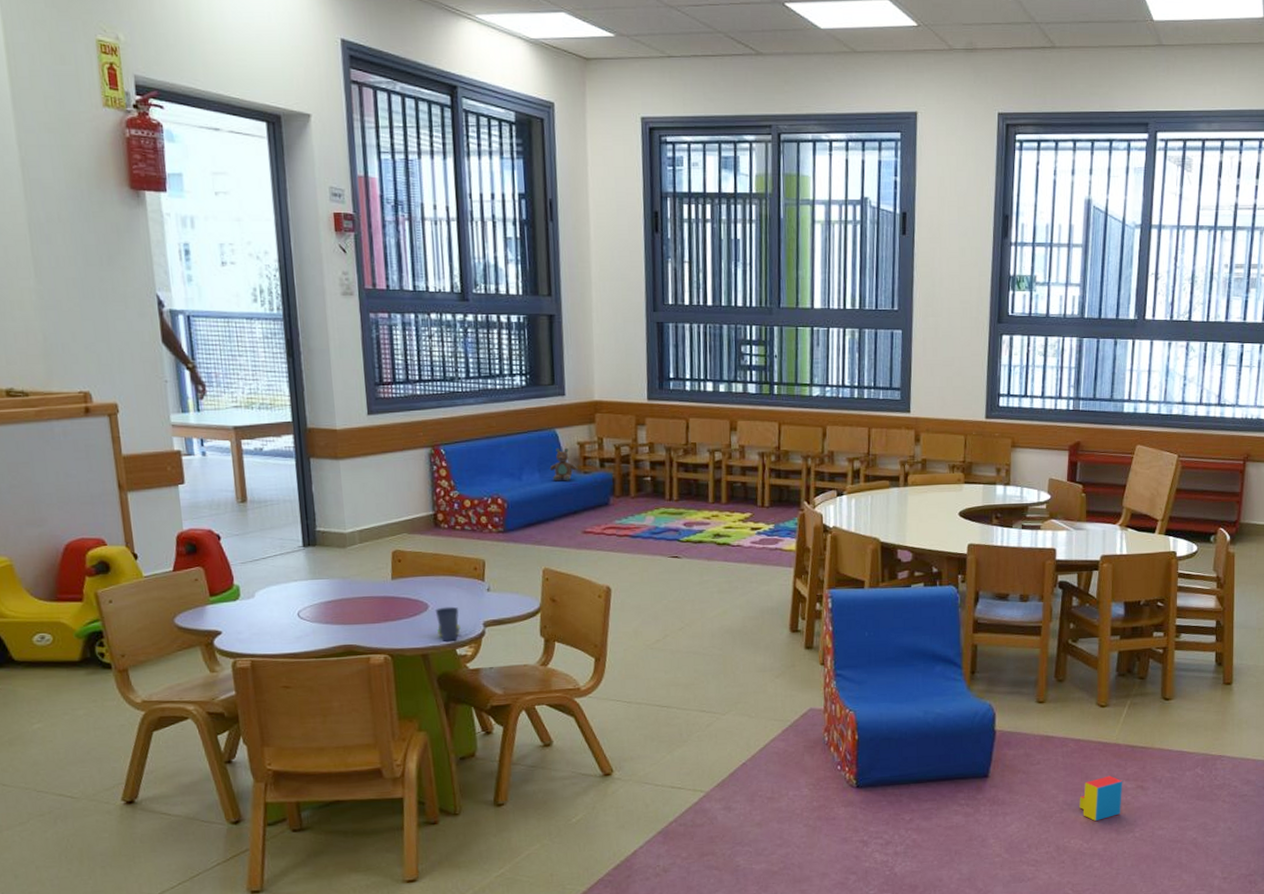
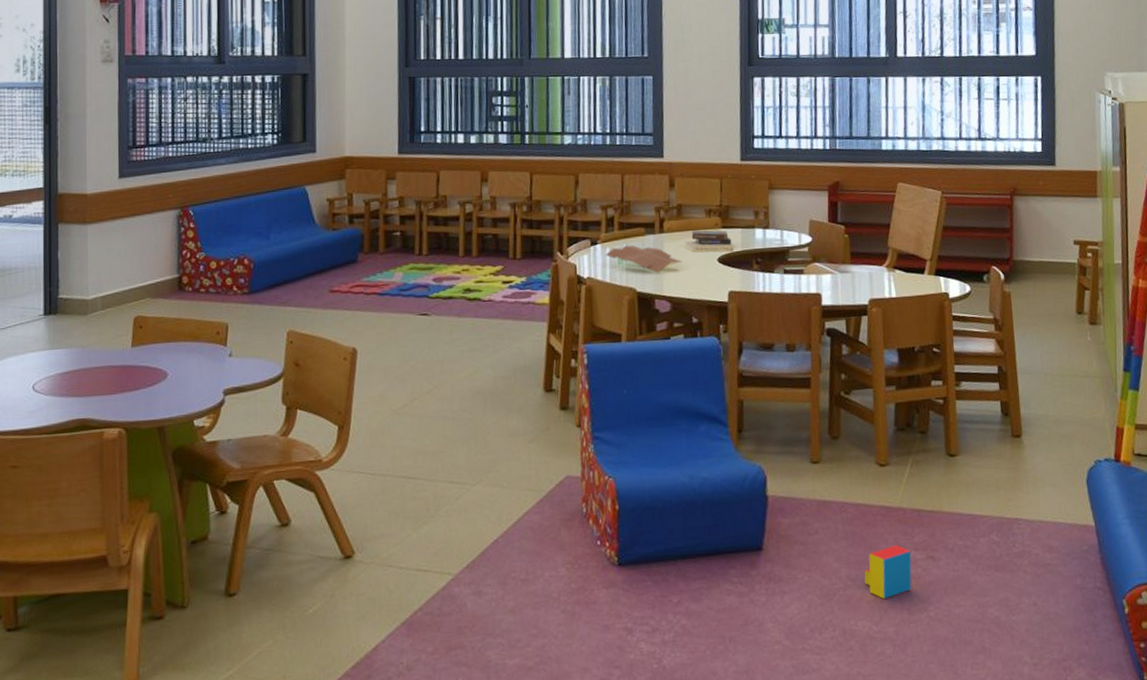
cup: present [436,606,461,641] -> none [174,374,200,412]
stuffed toy: present [549,448,578,482] -> none [298,205,326,240]
papers: none [851,497,924,525] -> present [606,245,682,273]
books: none [927,484,976,507] -> present [684,230,735,253]

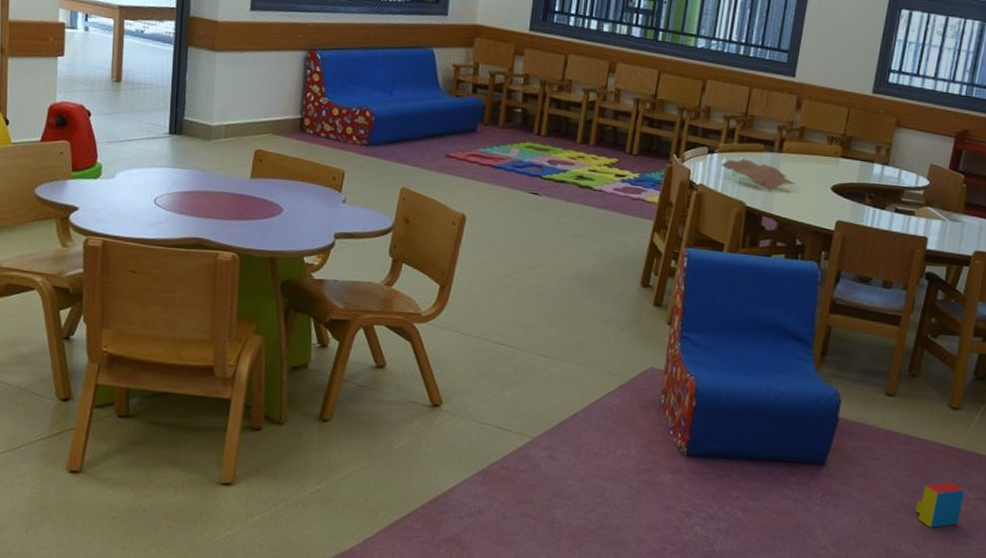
books: present [684,230,735,253] -> none [800,155,851,182]

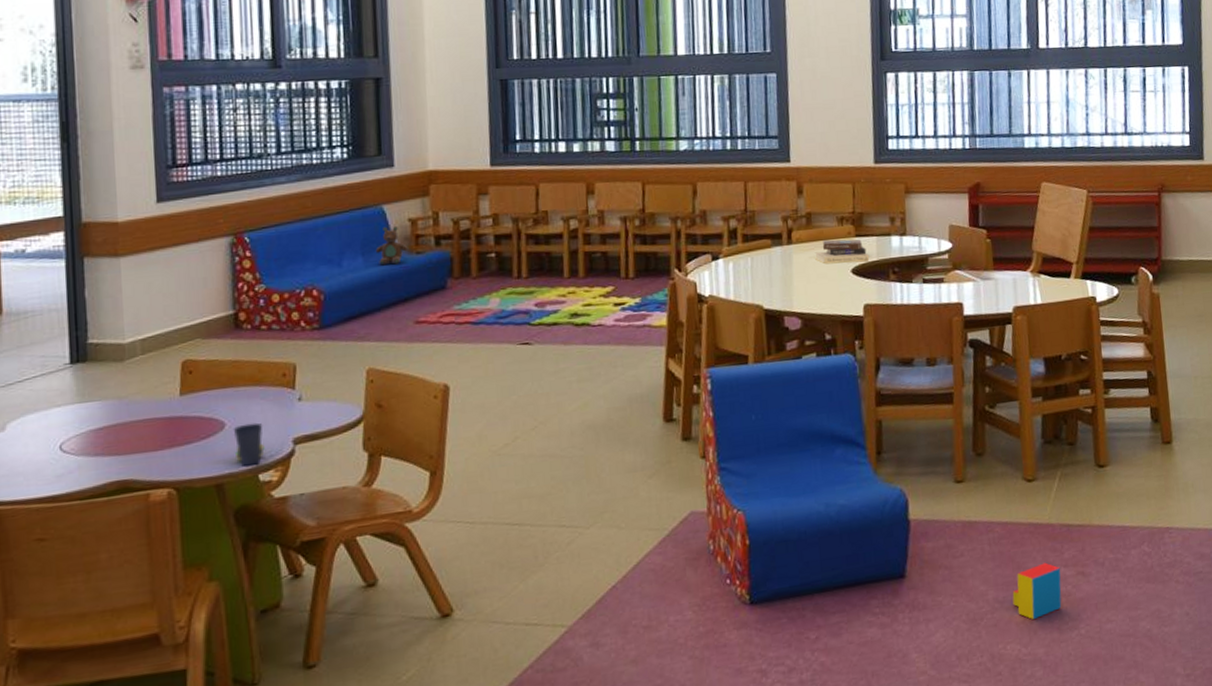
cup: none [287,213,313,248] -> present [234,422,265,466]
stuffed toy: none [421,67,450,103] -> present [375,226,409,266]
papers: present [721,158,796,191] -> none [729,258,813,288]
books: none [800,155,851,182] -> present [815,239,870,265]

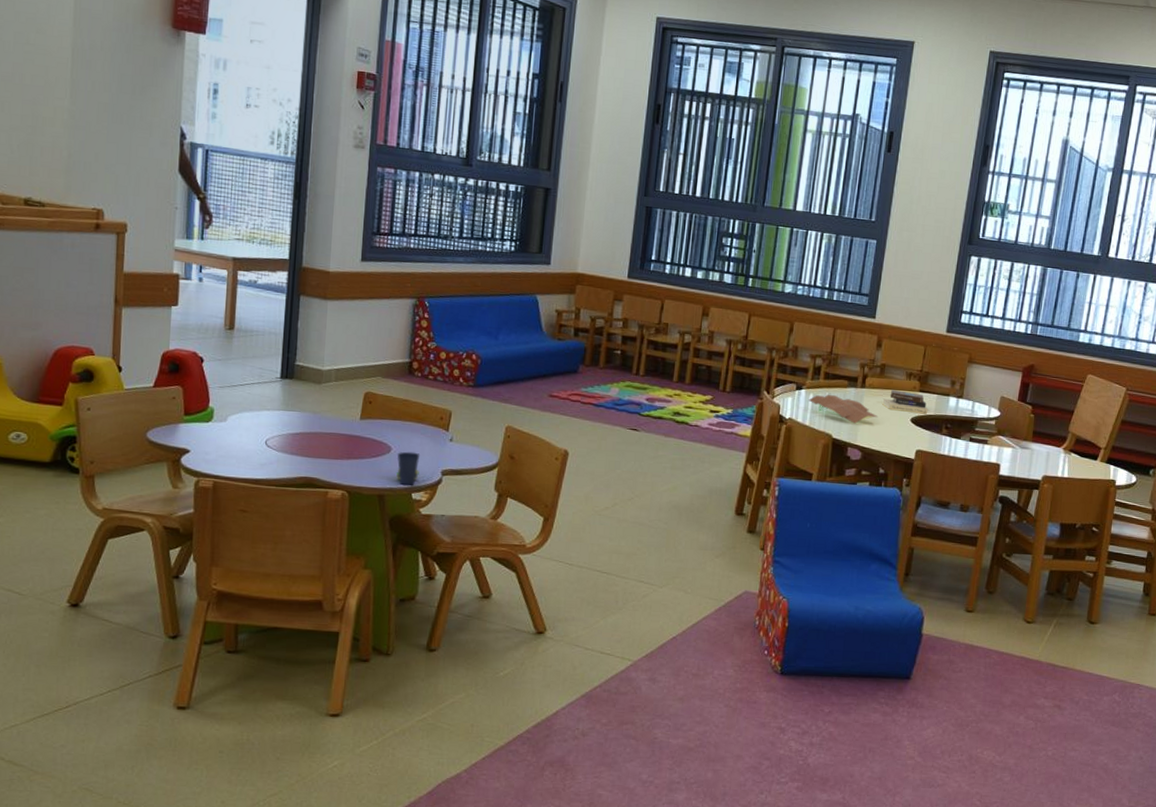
stuffed toy: present [375,226,409,266] -> none [526,313,553,346]
papers: none [729,258,813,288] -> present [809,394,878,424]
toy block: present [1012,562,1062,620] -> none [996,691,1041,736]

